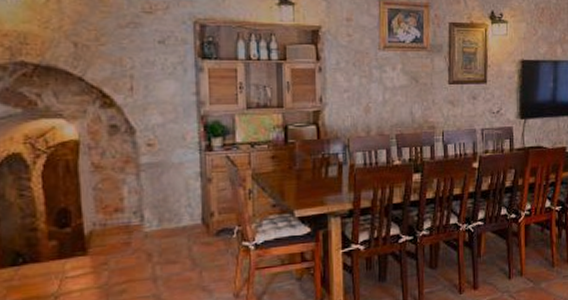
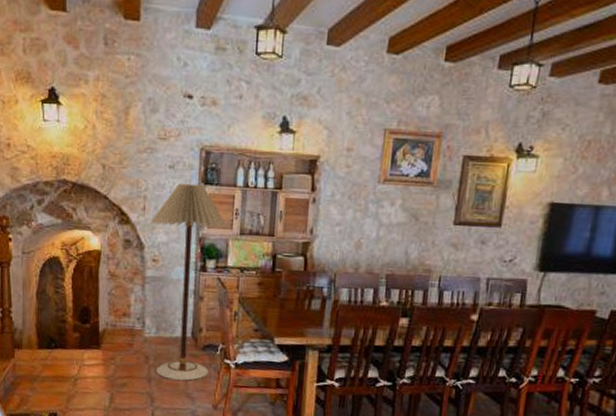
floor lamp: none [140,59,232,275] -> present [150,183,227,381]

